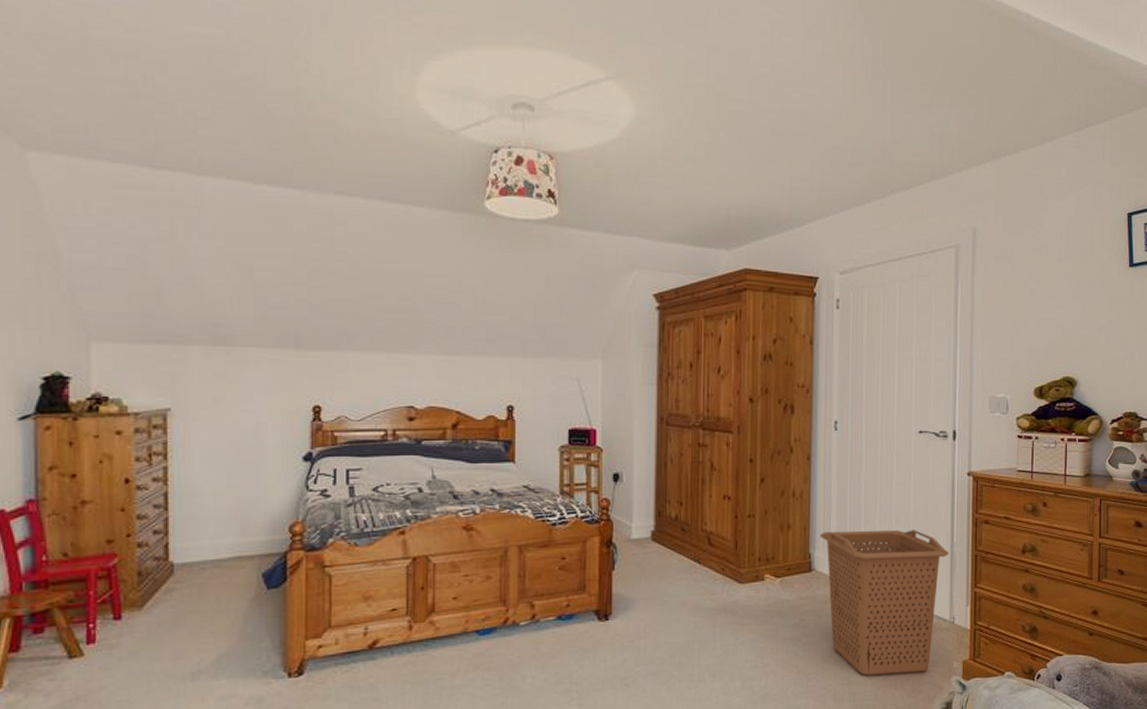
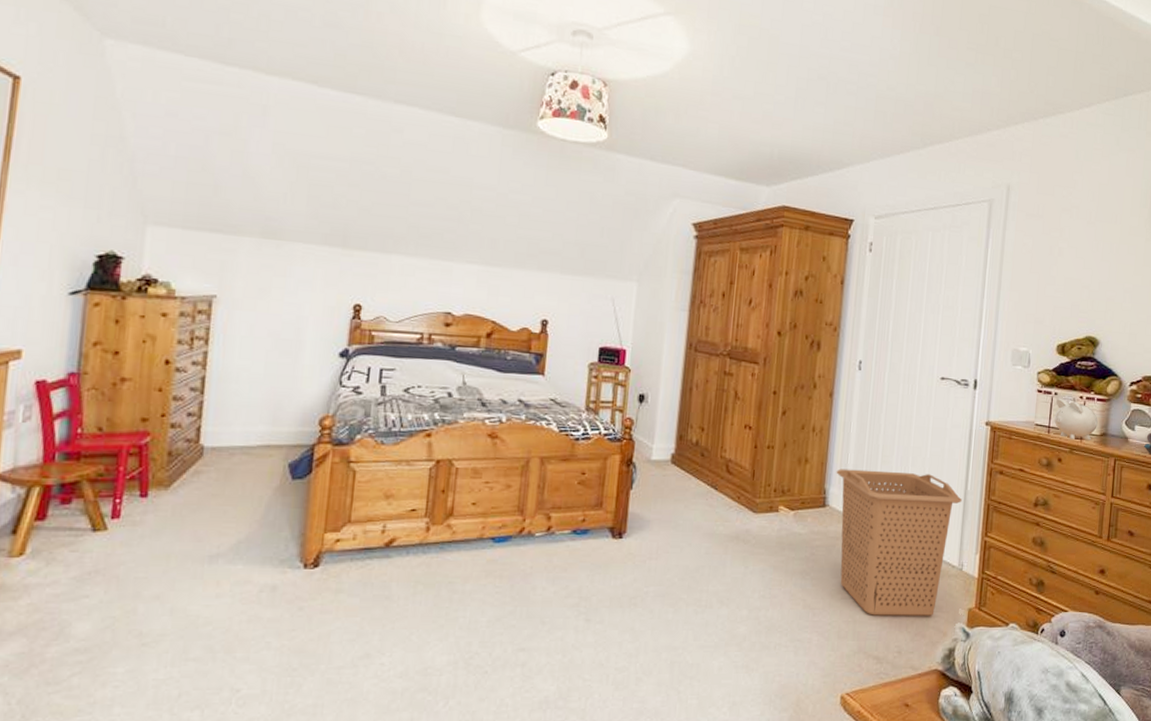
piggy bank: none [1037,442,1081,484] -> present [1054,398,1098,441]

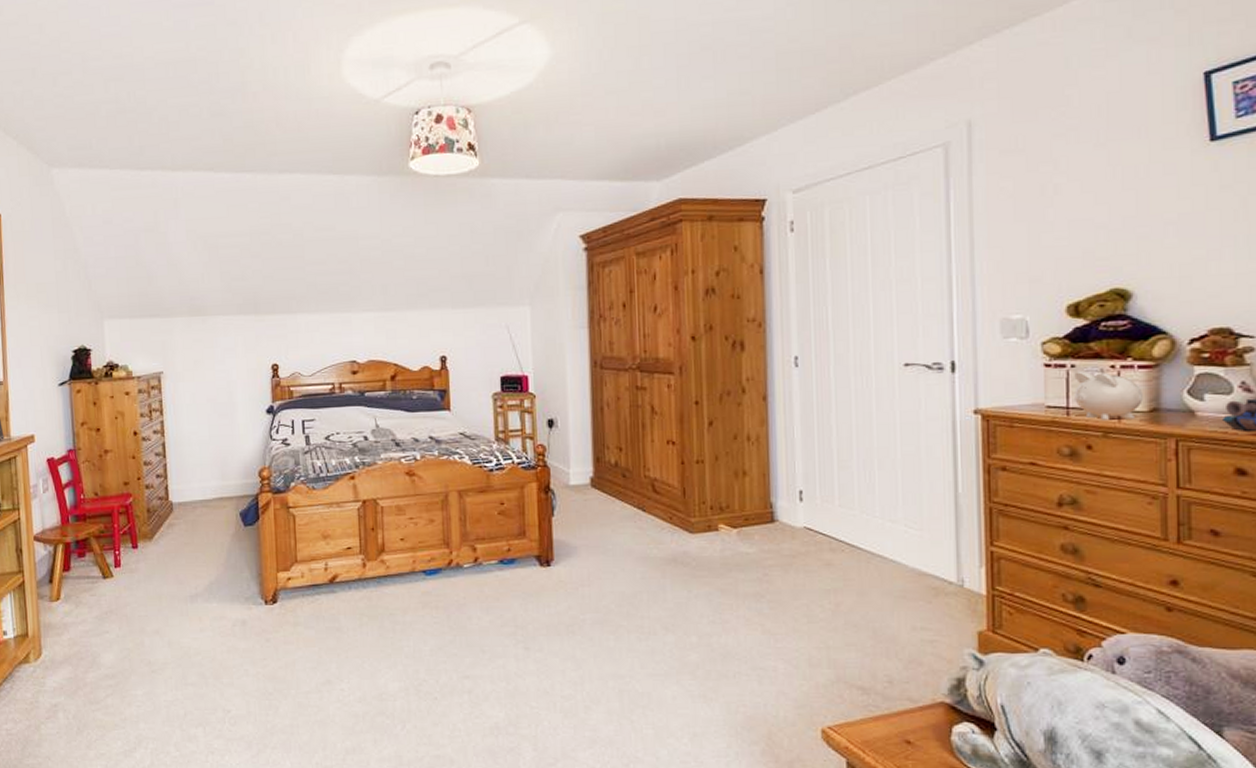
laundry basket: present [836,469,962,616] -> none [782,477,952,641]

